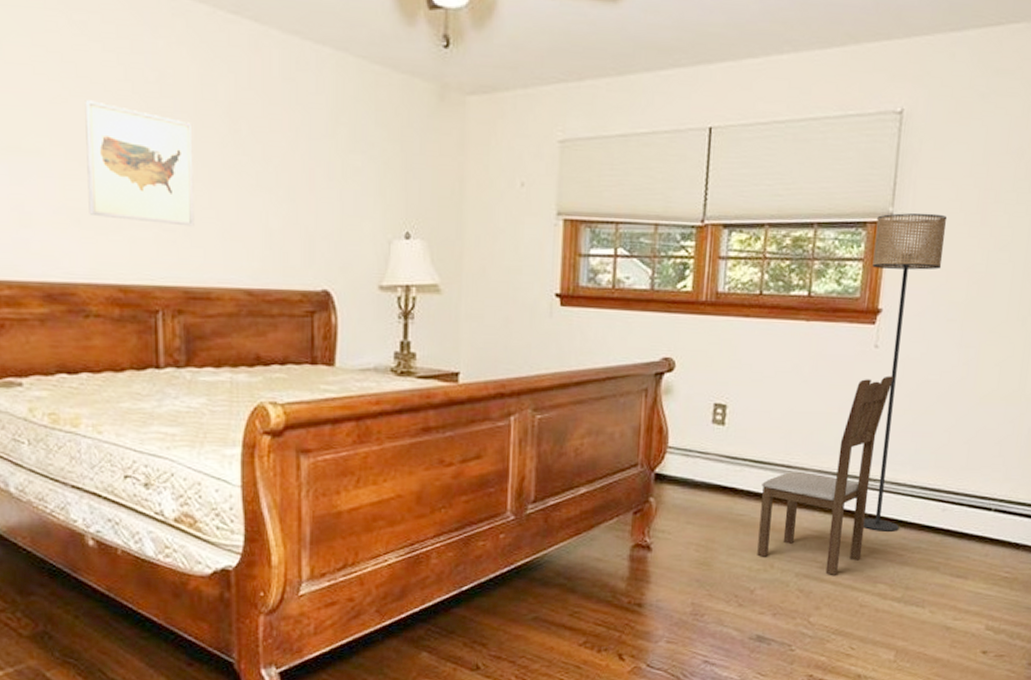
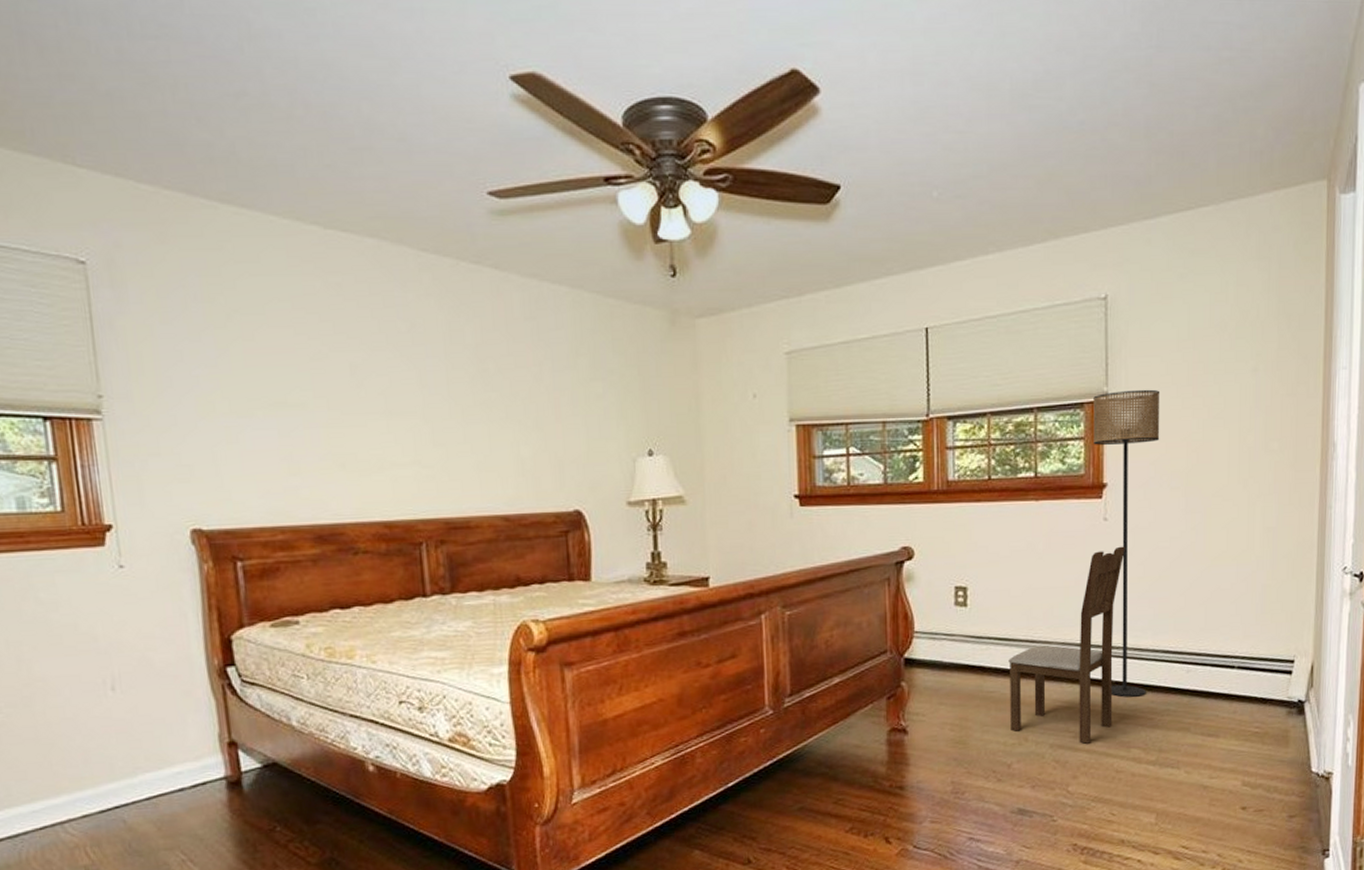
wall art: present [85,100,195,227] -> none [343,354,451,462]

